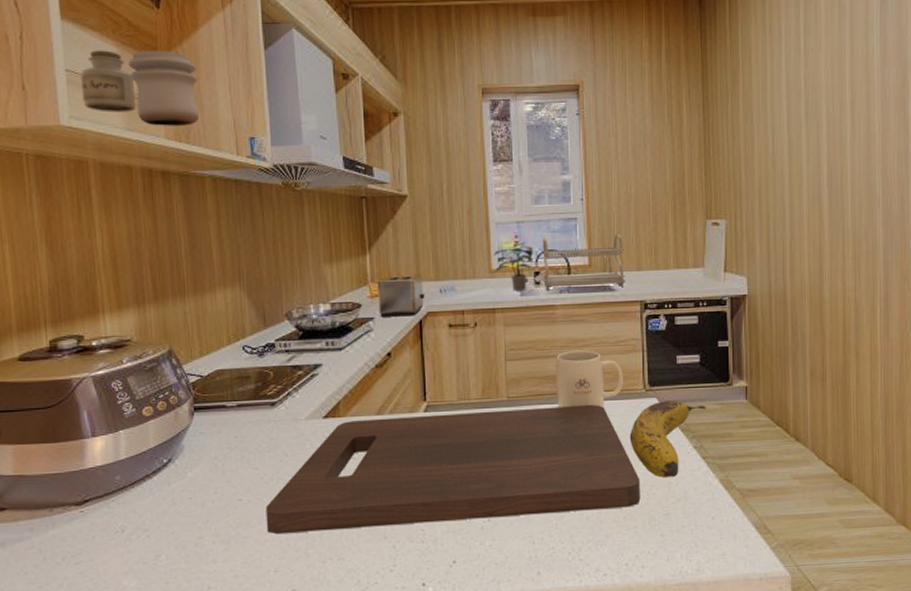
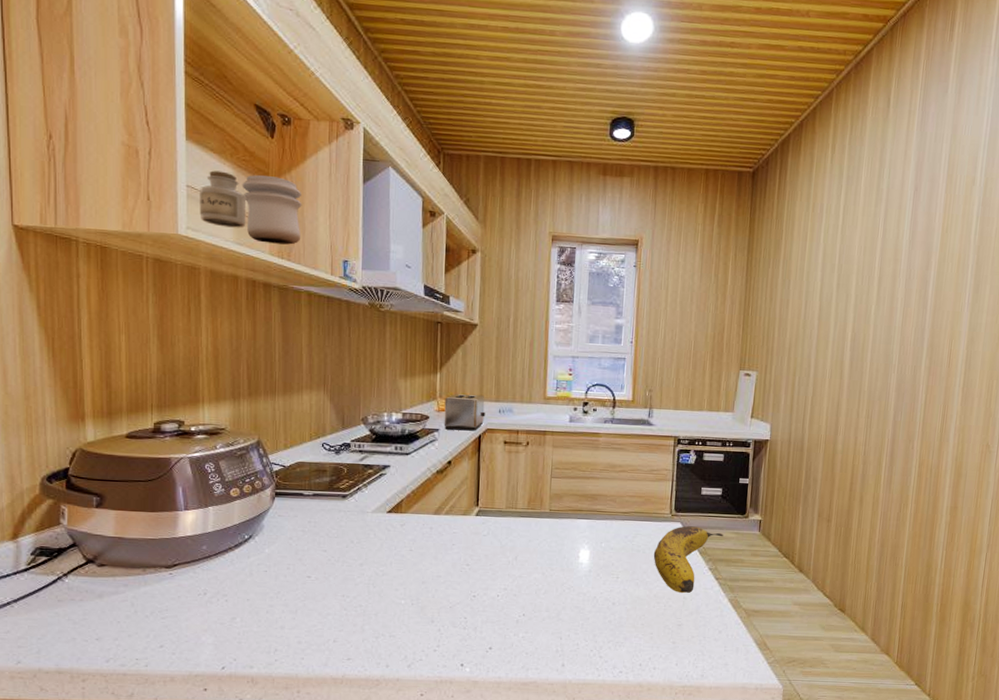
cutting board: present [265,404,641,535] -> none [330,517,660,616]
potted plant: present [494,242,539,291] -> none [549,375,588,418]
dish rack: present [541,233,625,290] -> none [590,373,665,422]
mug: present [555,350,624,408] -> none [593,474,654,527]

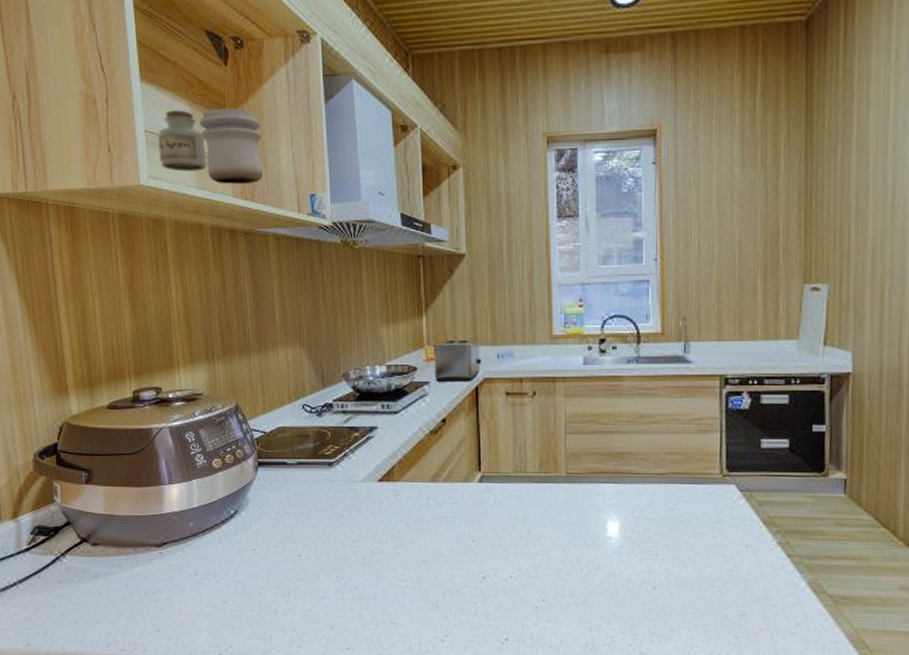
fruit: present [653,526,724,594] -> none [701,489,796,575]

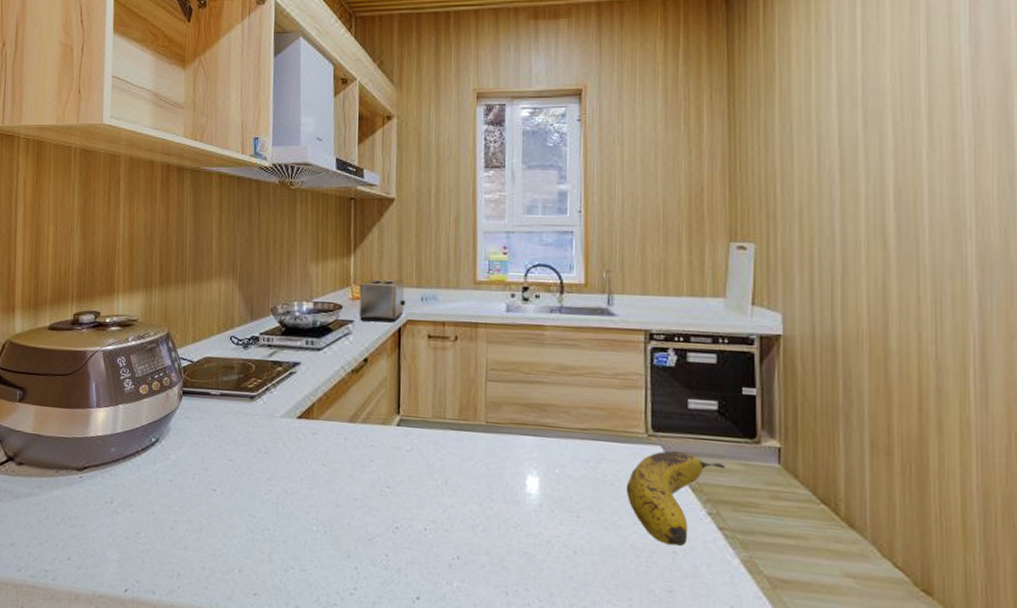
jar: present [158,110,207,172] -> none [122,59,164,113]
jar: present [199,108,264,184] -> none [160,59,215,126]
fruit: none [701,489,796,575] -> present [626,451,726,546]

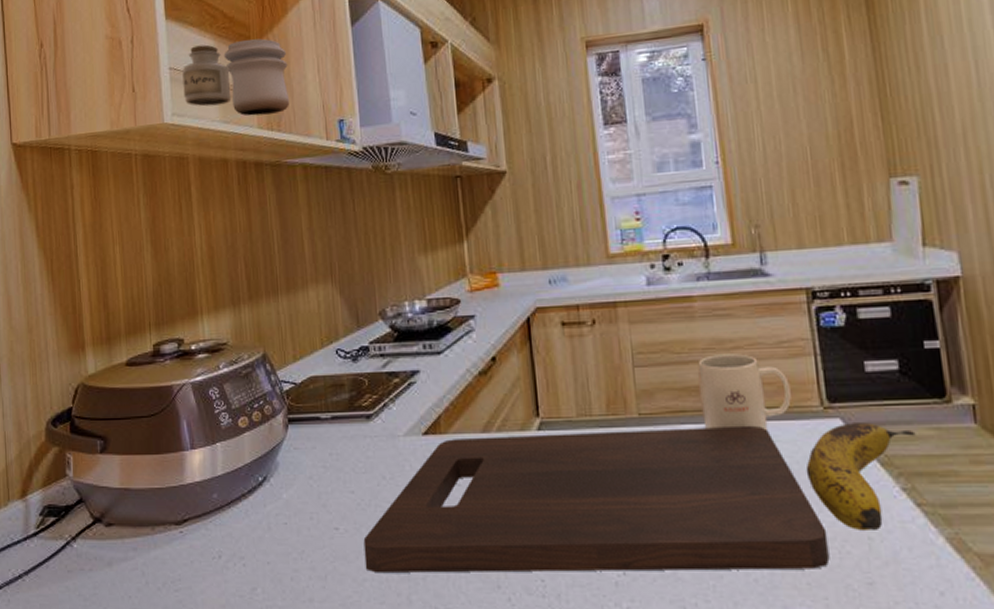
jar: none [122,59,164,113] -> present [182,44,232,107]
jar: none [160,59,215,126] -> present [223,38,290,116]
cutting board: none [235,424,638,573] -> present [363,425,830,573]
toaster: present [359,278,406,323] -> none [477,262,532,315]
mug: none [540,378,622,449] -> present [697,353,792,430]

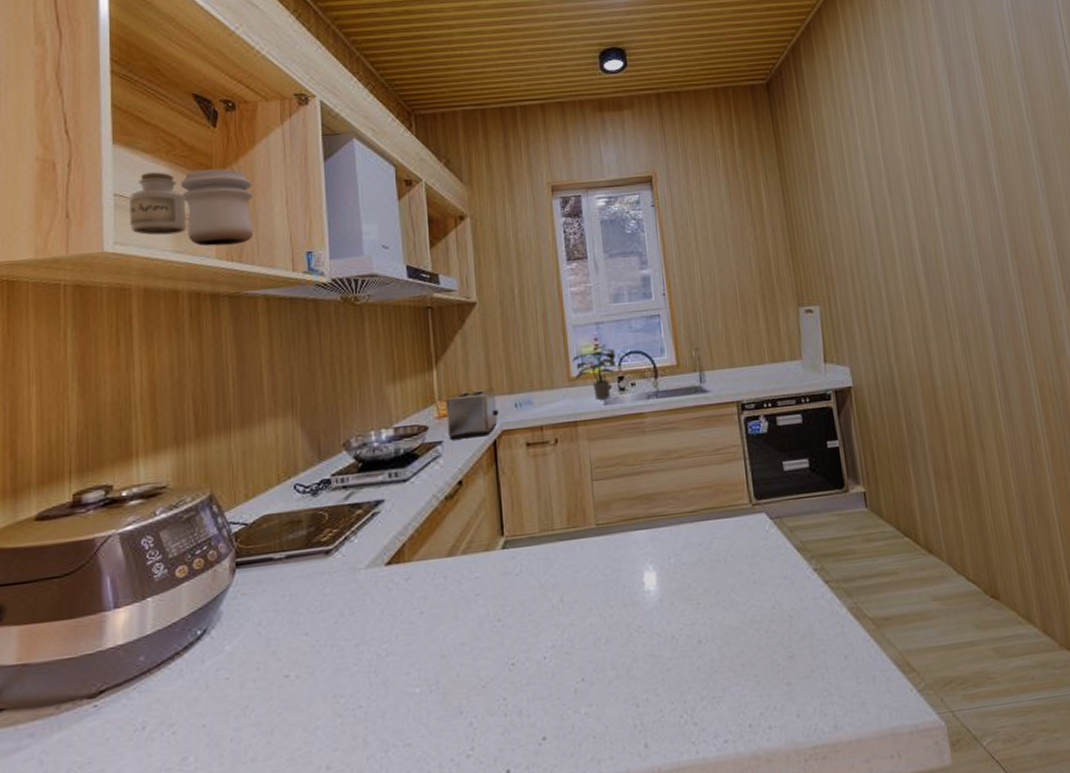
cutting board: present [363,425,830,573] -> none [317,525,759,719]
toaster: none [477,262,532,315] -> present [446,387,499,440]
potted plant: none [611,219,668,280] -> present [572,345,623,400]
mug: present [697,353,792,430] -> none [648,462,727,533]
fruit: present [805,422,916,532] -> none [738,514,824,611]

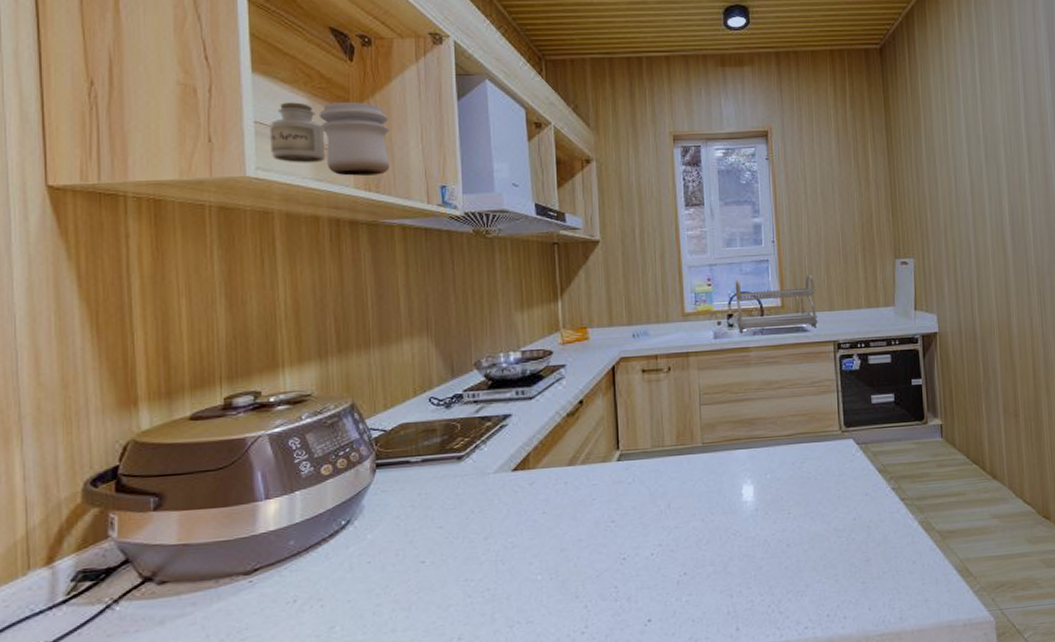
toaster: present [446,387,499,440] -> none [569,319,618,364]
potted plant: present [572,345,623,400] -> none [686,285,732,334]
dish rack: none [624,328,718,397] -> present [734,274,818,332]

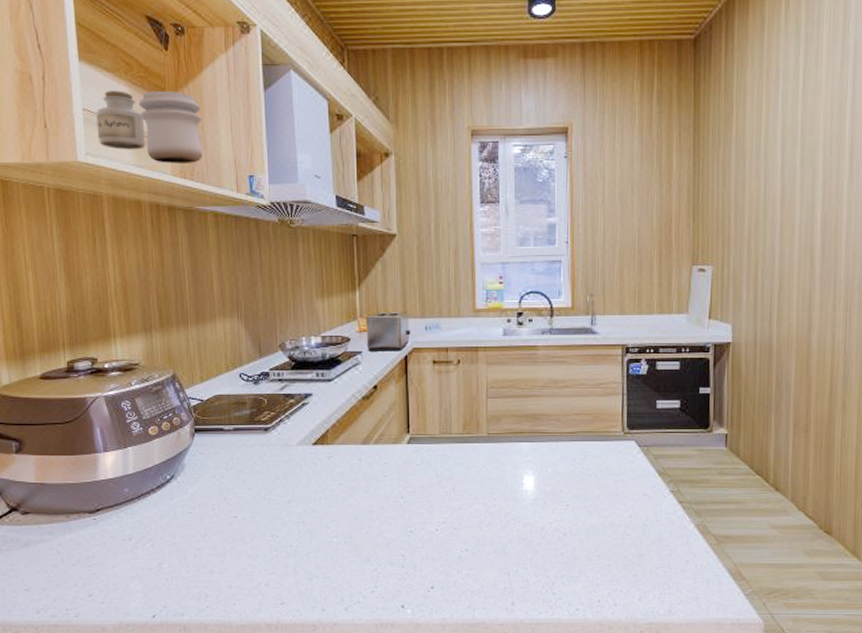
toaster: none [569,319,618,364] -> present [366,311,411,352]
dish rack: present [734,274,818,332] -> none [525,276,608,331]

